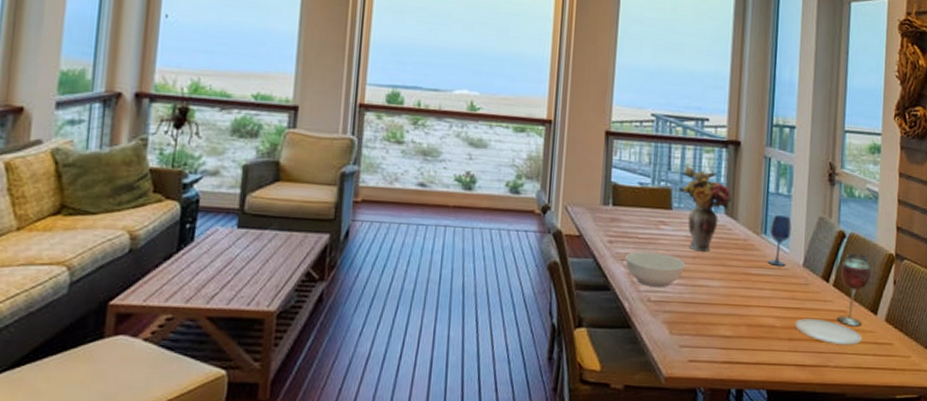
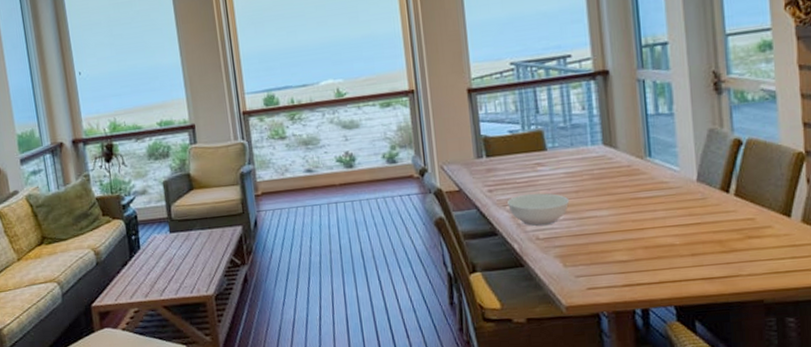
flower arrangement: present [678,166,733,252] -> none [550,105,609,186]
wineglass: present [768,215,792,266] -> none [655,134,679,186]
plate: present [794,319,862,345] -> none [696,230,777,254]
wineglass: present [836,253,871,327] -> none [741,158,778,233]

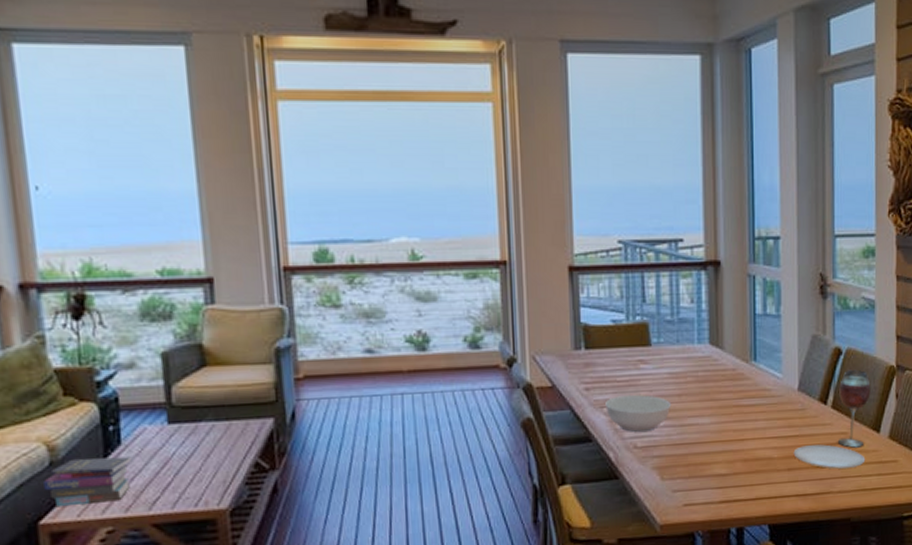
books: none [93,257,148,295] -> present [44,456,133,508]
plate: none [696,230,777,254] -> present [793,444,866,469]
wineglass: none [741,158,778,233] -> present [837,369,871,448]

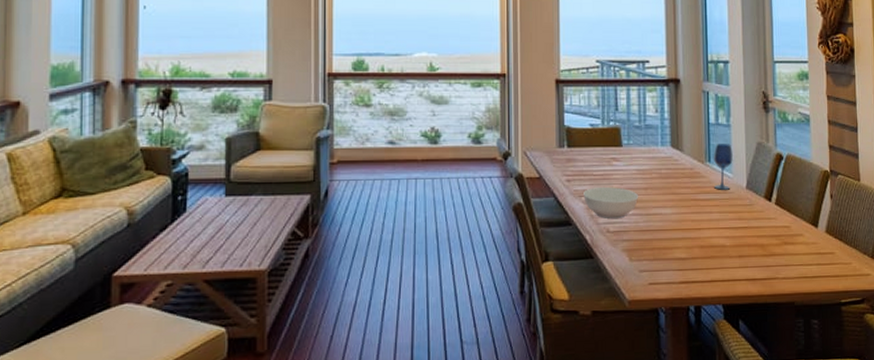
books: present [44,456,133,508] -> none [121,221,194,262]
wineglass: none [761,338,783,394] -> present [714,144,733,190]
plate: present [793,444,866,469] -> none [743,236,806,258]
wineglass: present [837,369,871,448] -> none [781,172,809,240]

